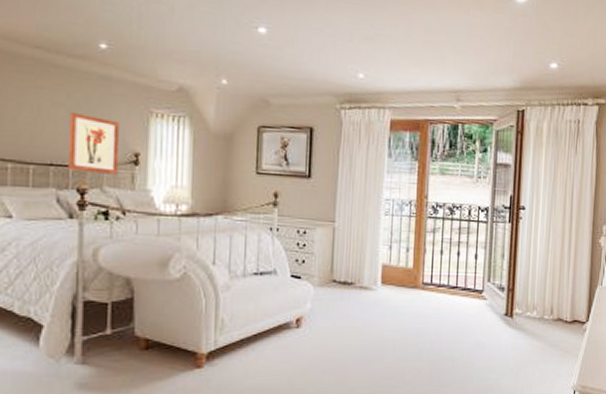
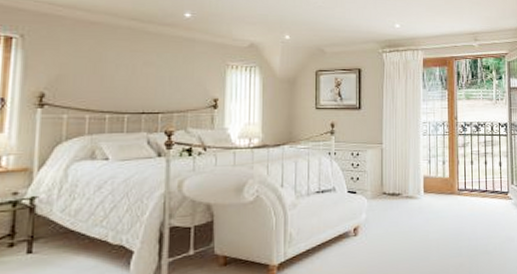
wall art: present [68,111,119,175] -> none [157,69,201,118]

